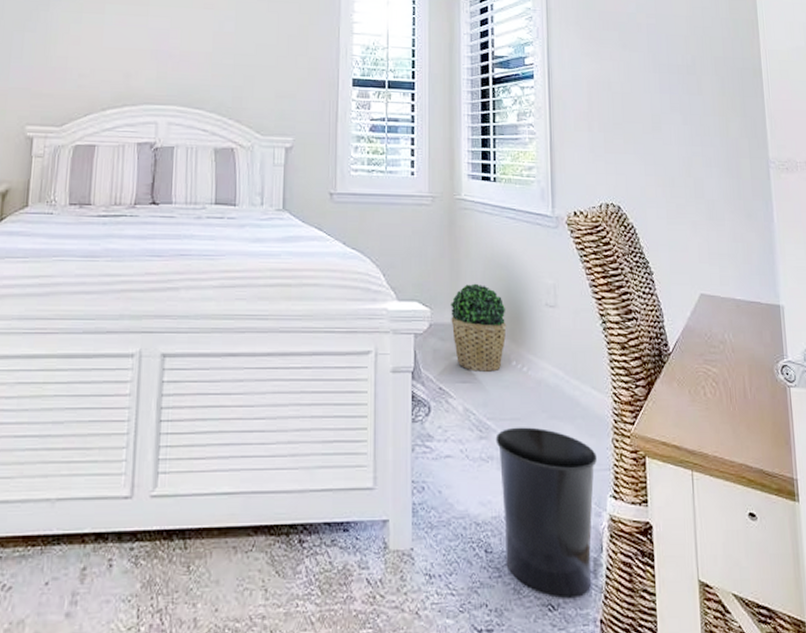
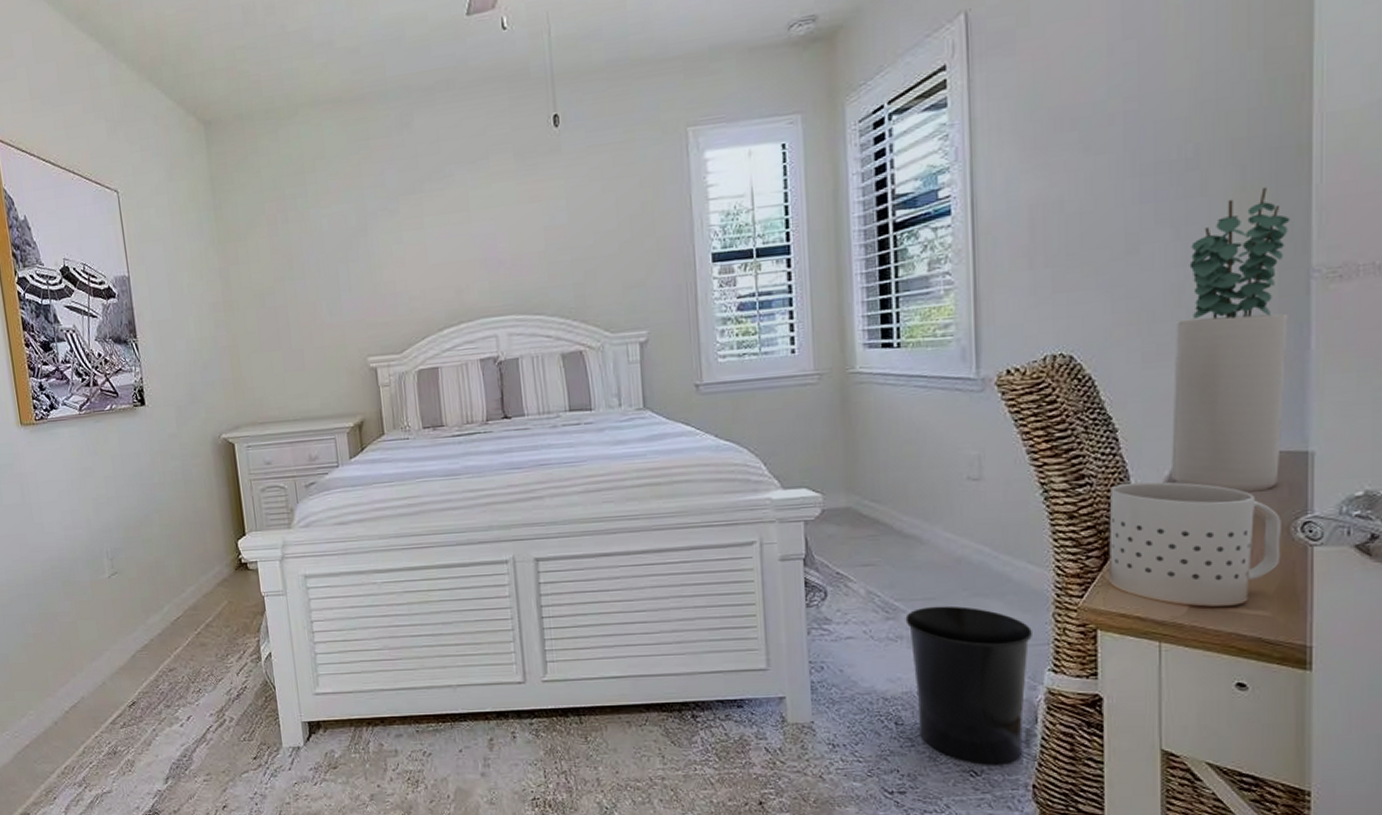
potted plant: present [451,283,507,372] -> none [846,462,917,554]
mug: none [650,320,770,438] -> present [1108,481,1281,607]
vase: none [688,95,763,336] -> present [1172,186,1290,493]

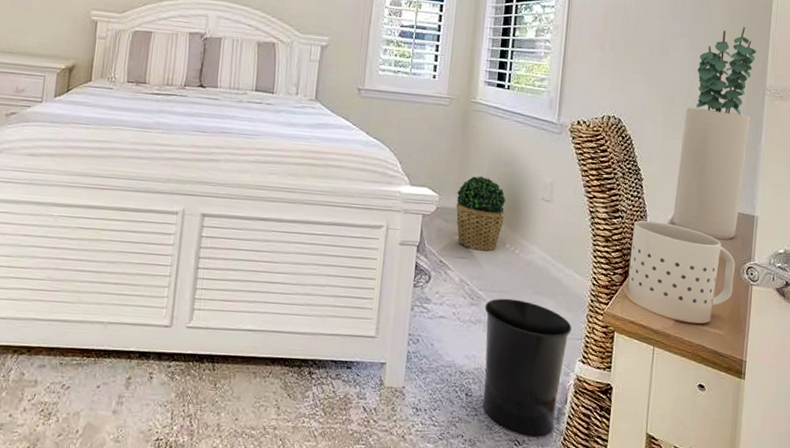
potted plant: none [846,462,917,554] -> present [456,176,506,251]

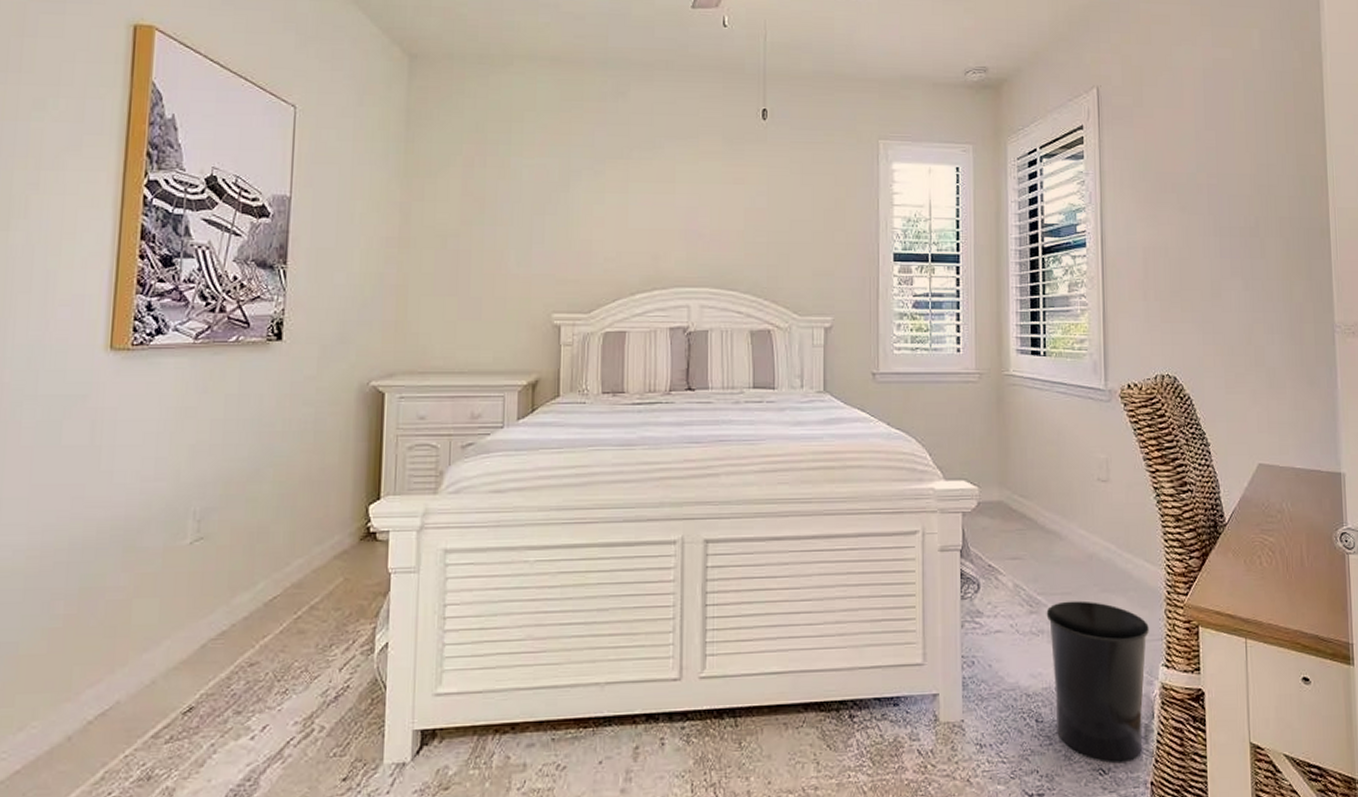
potted plant: present [456,176,506,251] -> none [999,460,1057,548]
mug: present [625,220,735,324] -> none [1205,491,1328,606]
vase: present [673,26,757,241] -> none [1248,257,1323,505]

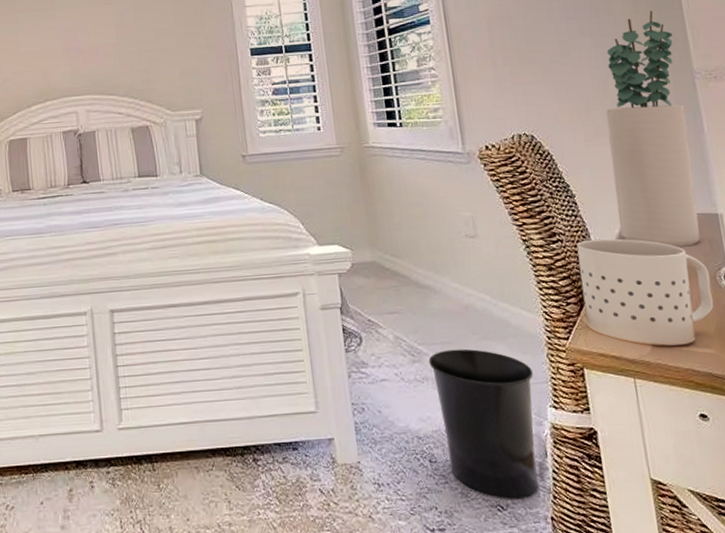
mug: none [1205,491,1328,606] -> present [576,238,714,346]
vase: none [1248,257,1323,505] -> present [605,10,700,248]

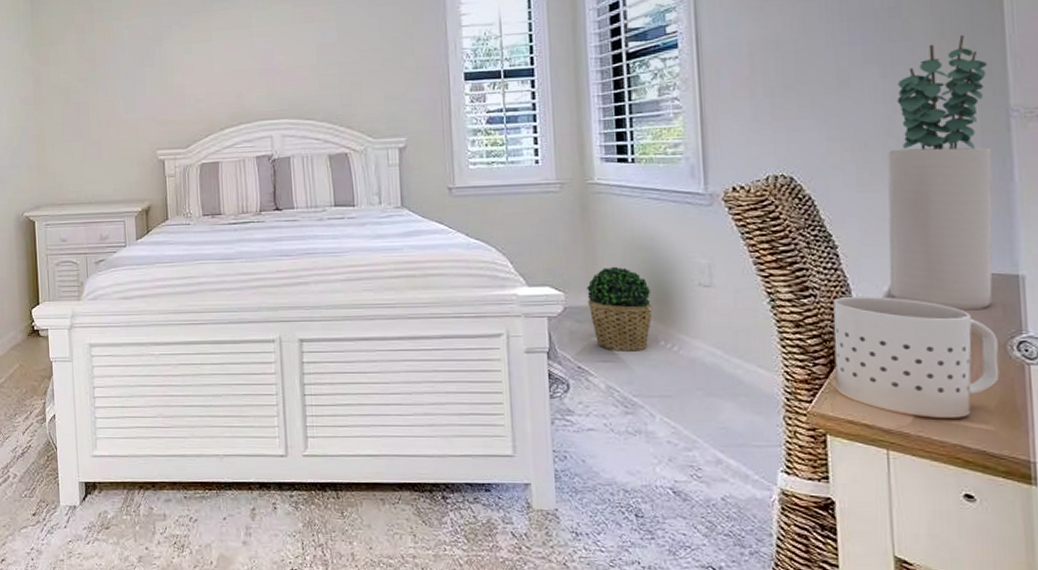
potted plant: none [370,222,429,303] -> present [587,266,653,351]
waste bin: present [428,348,539,498] -> none [643,404,764,561]

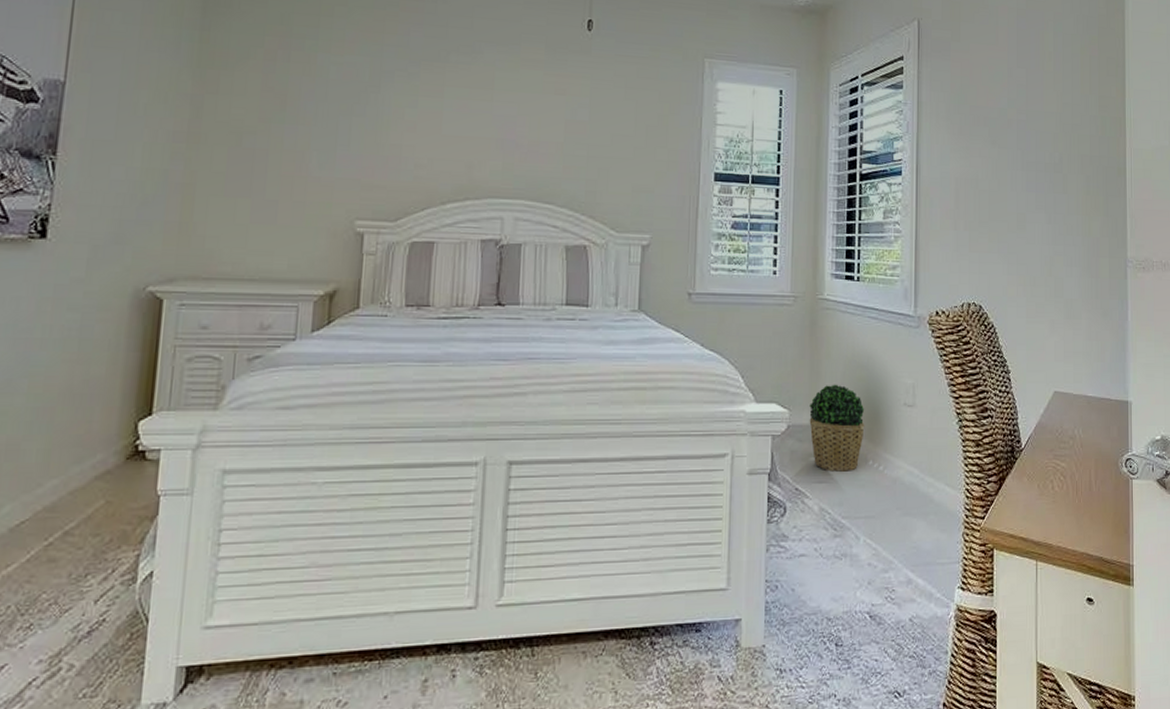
mug: present [833,296,1000,418] -> none [1002,417,1113,529]
vase: present [887,34,993,311] -> none [1045,194,1115,432]

